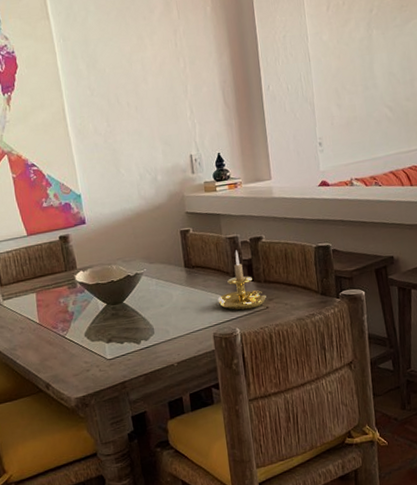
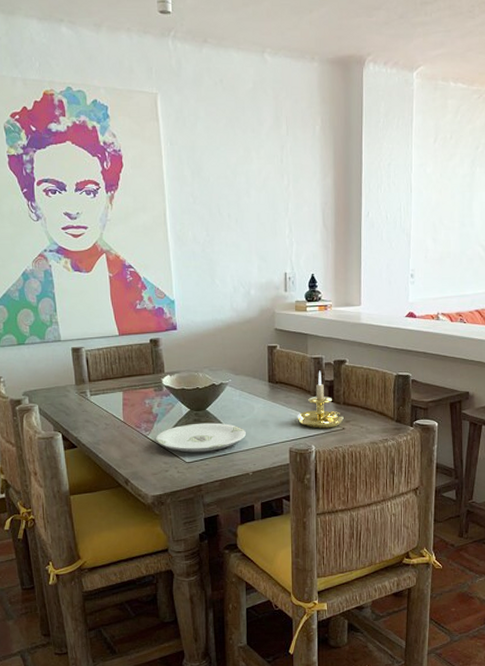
plate: none [74,314,167,349] -> present [156,422,246,453]

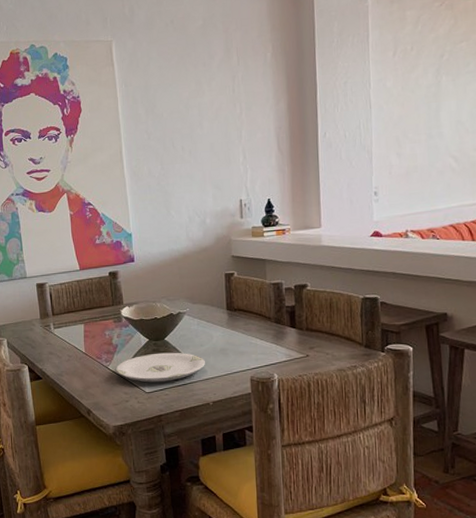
candle holder: present [297,370,344,429] -> none [257,296,307,356]

